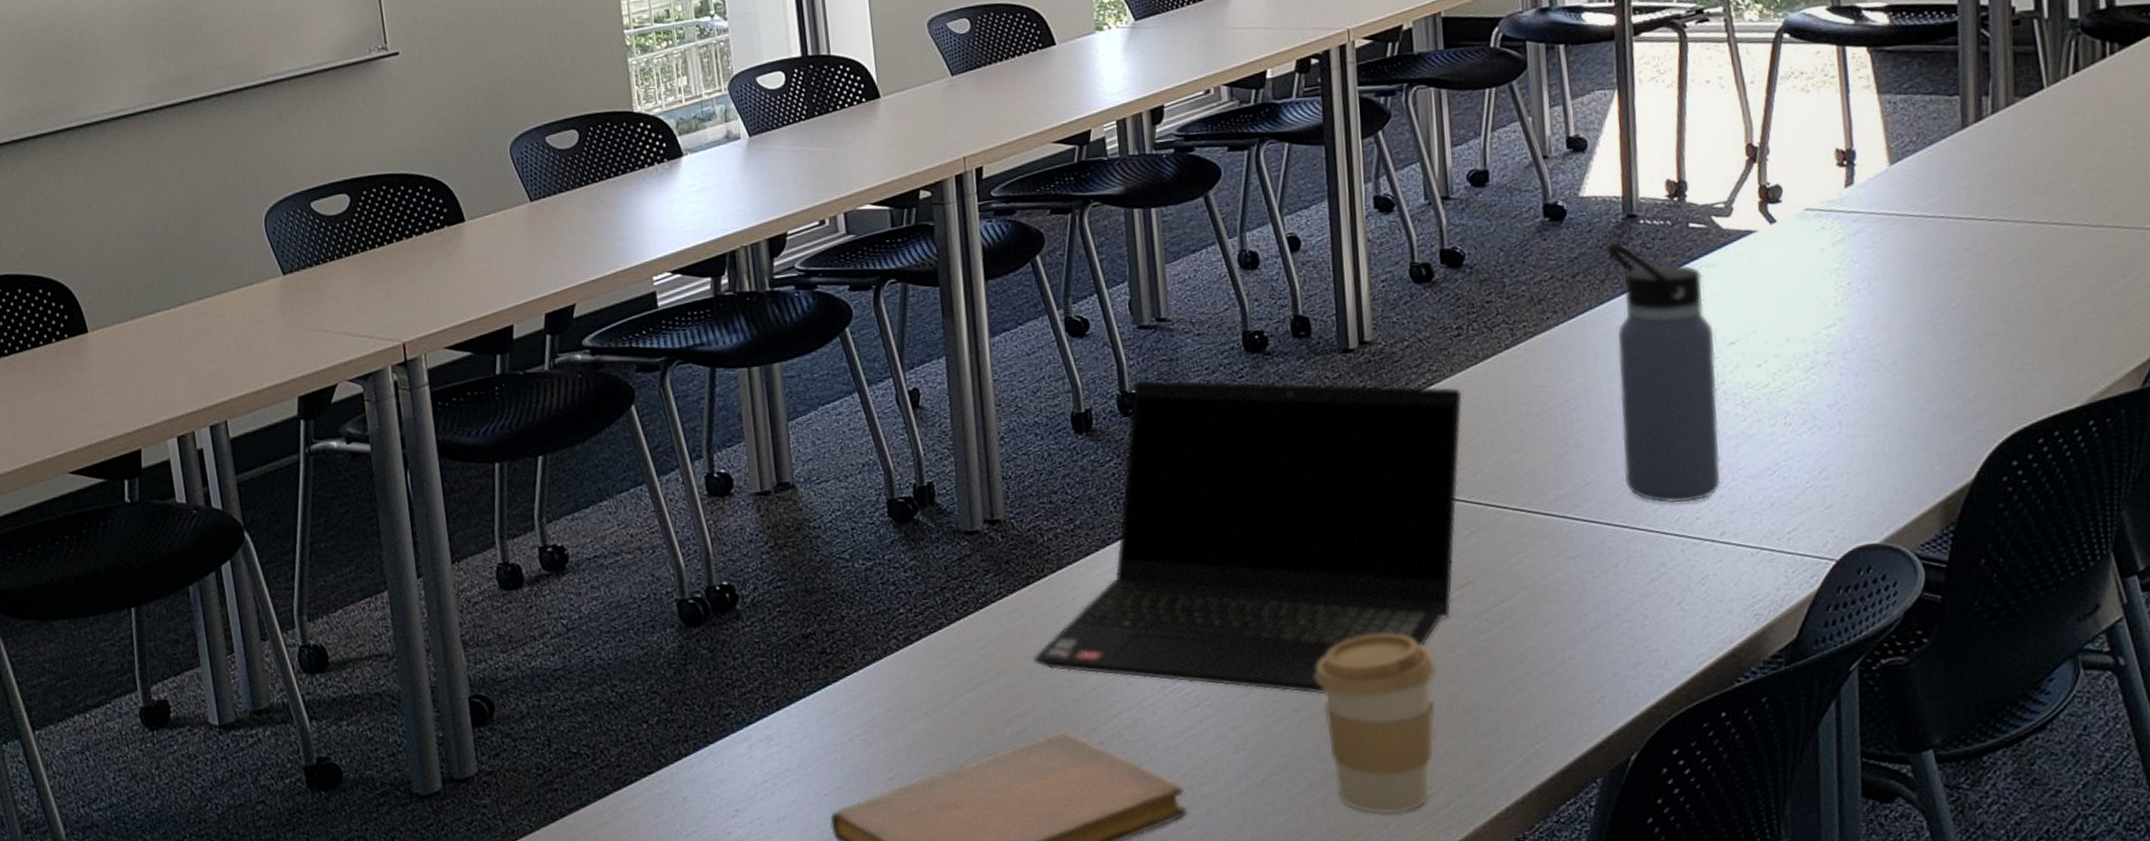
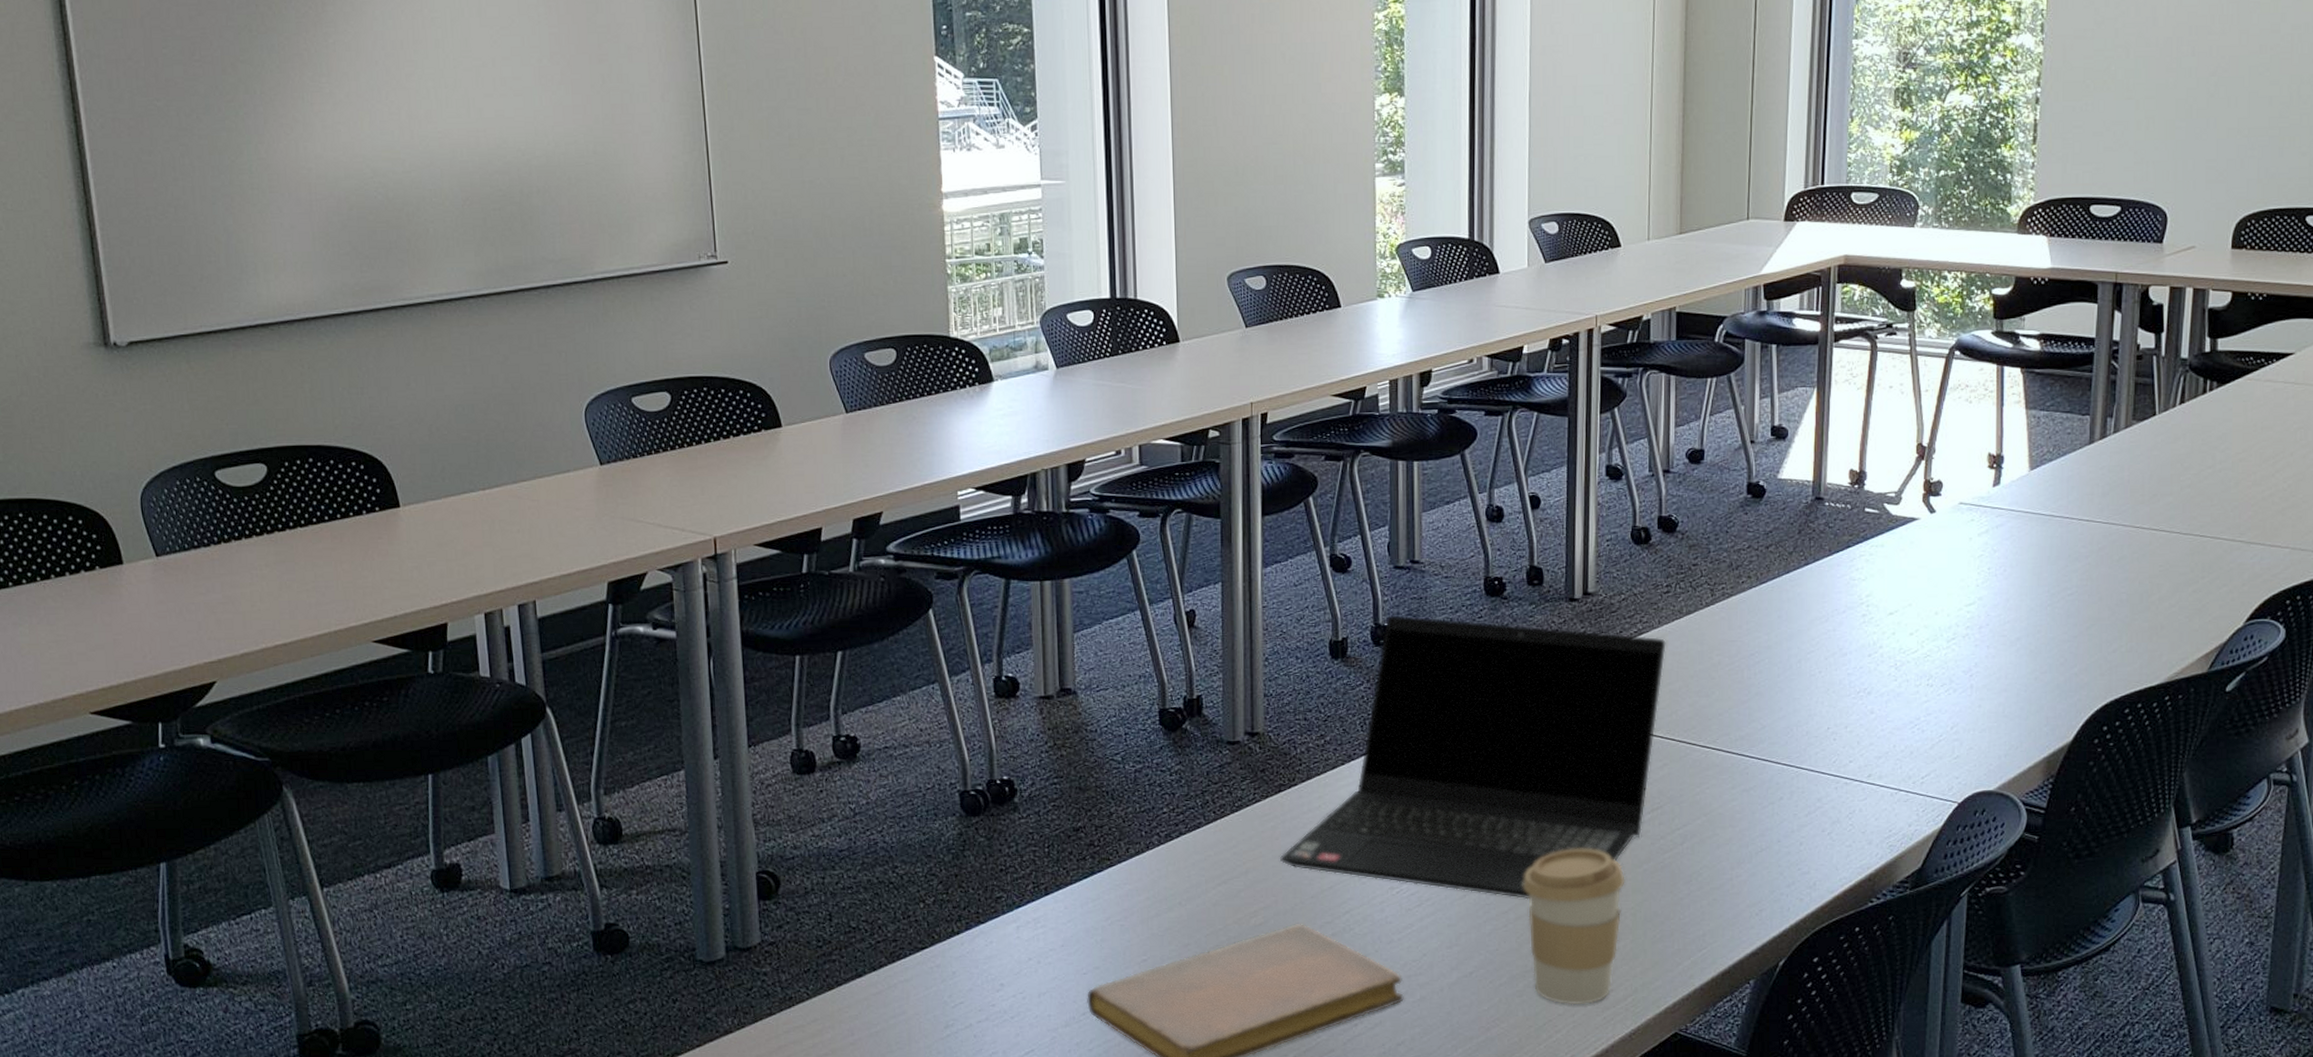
water bottle: present [1606,242,1721,503] -> none [1794,520,1877,748]

